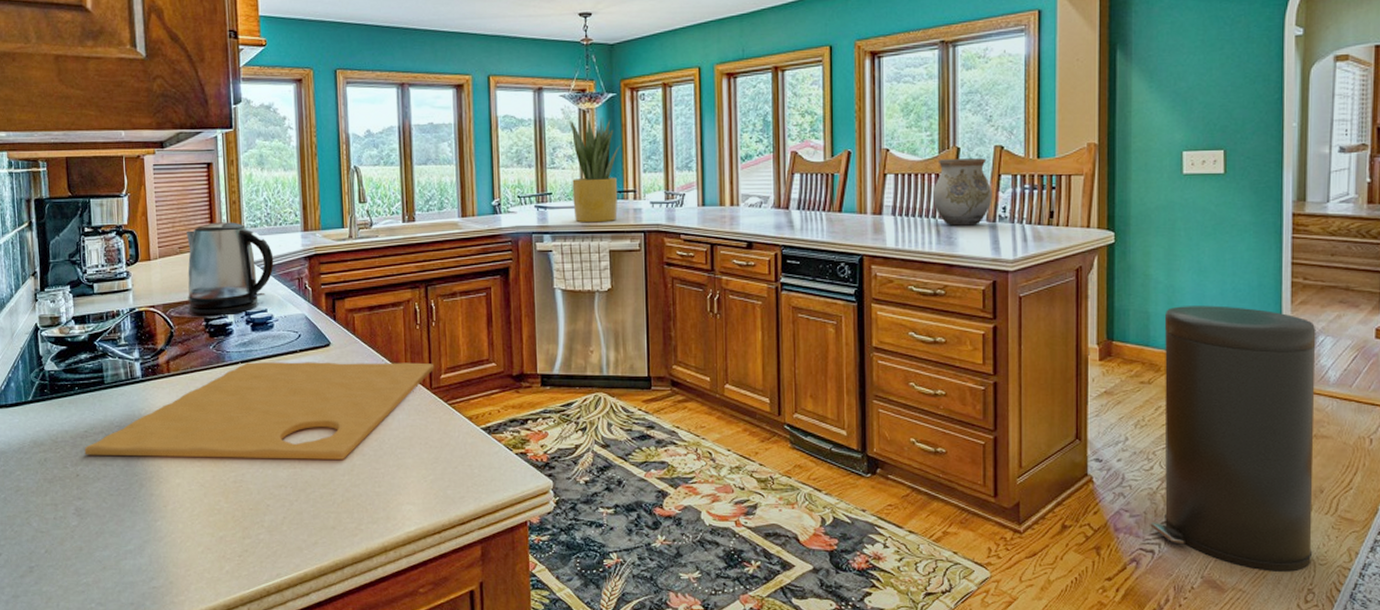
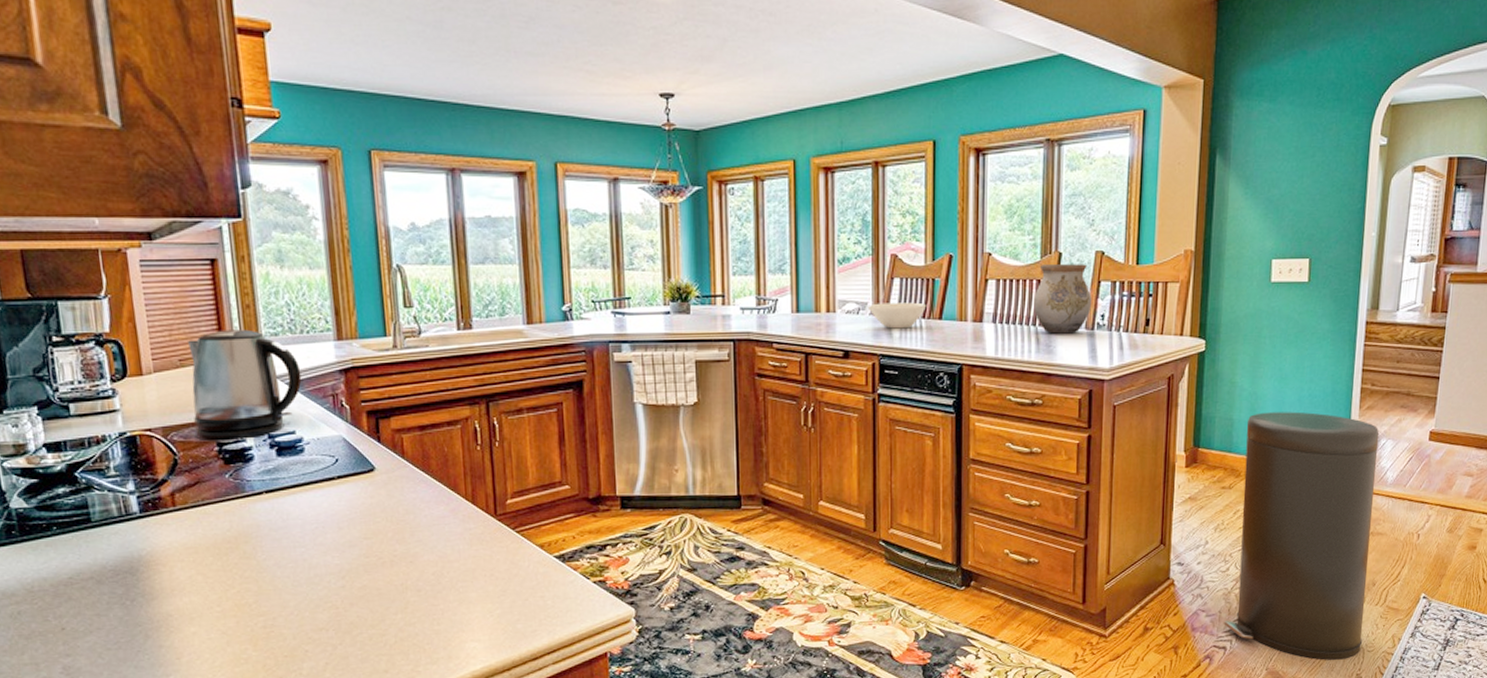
cutting board: present [84,362,435,460] -> none [69,487,499,605]
planter: present [568,117,621,223] -> none [648,213,708,331]
bowl: none [771,196,827,221] -> present [869,302,927,329]

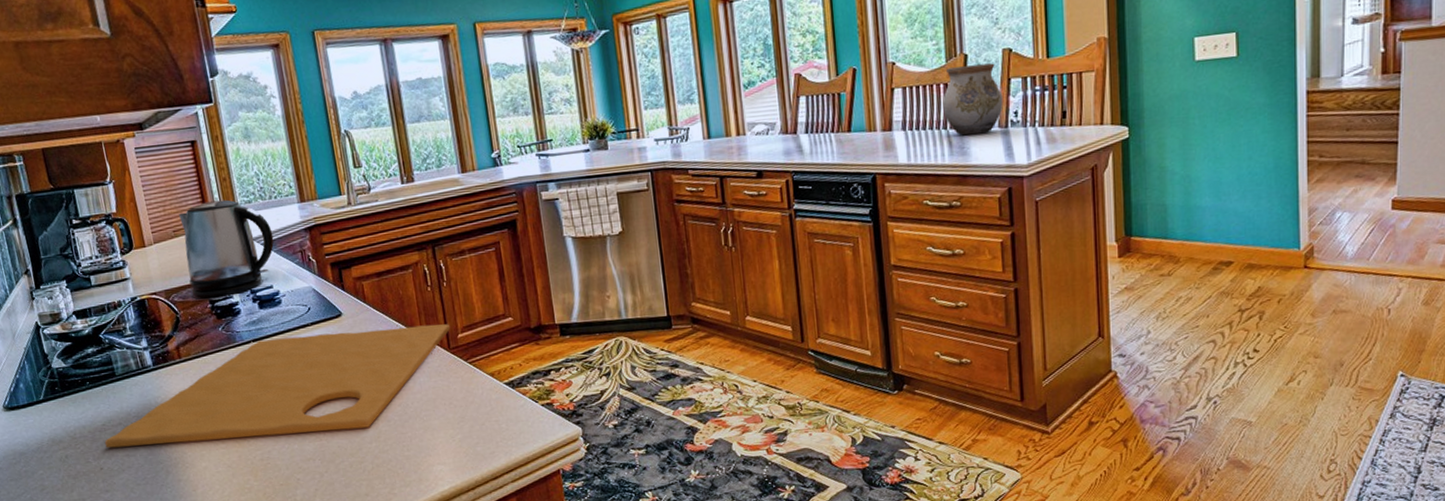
cutting board: none [69,487,499,605] -> present [104,324,451,448]
bowl: present [869,302,927,329] -> none [777,117,835,146]
pedal bin: present [1224,411,1380,660] -> none [1175,191,1333,447]

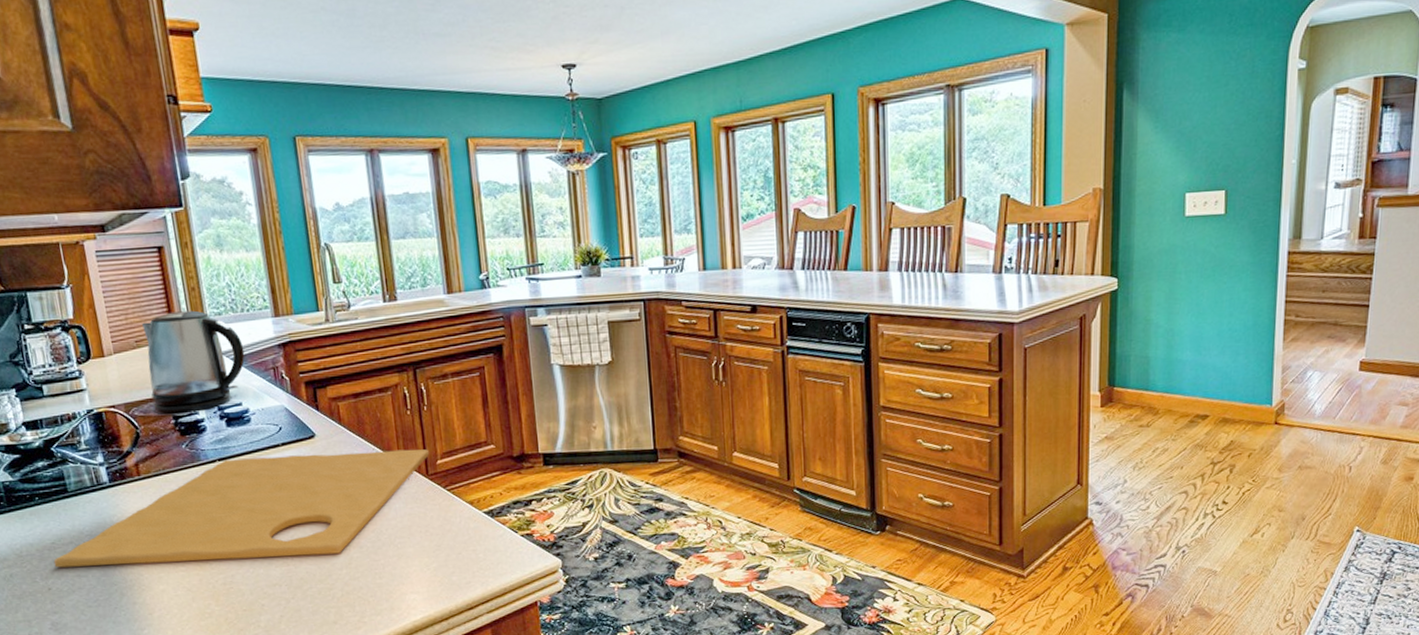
vase: present [942,63,1003,136] -> none [939,208,999,280]

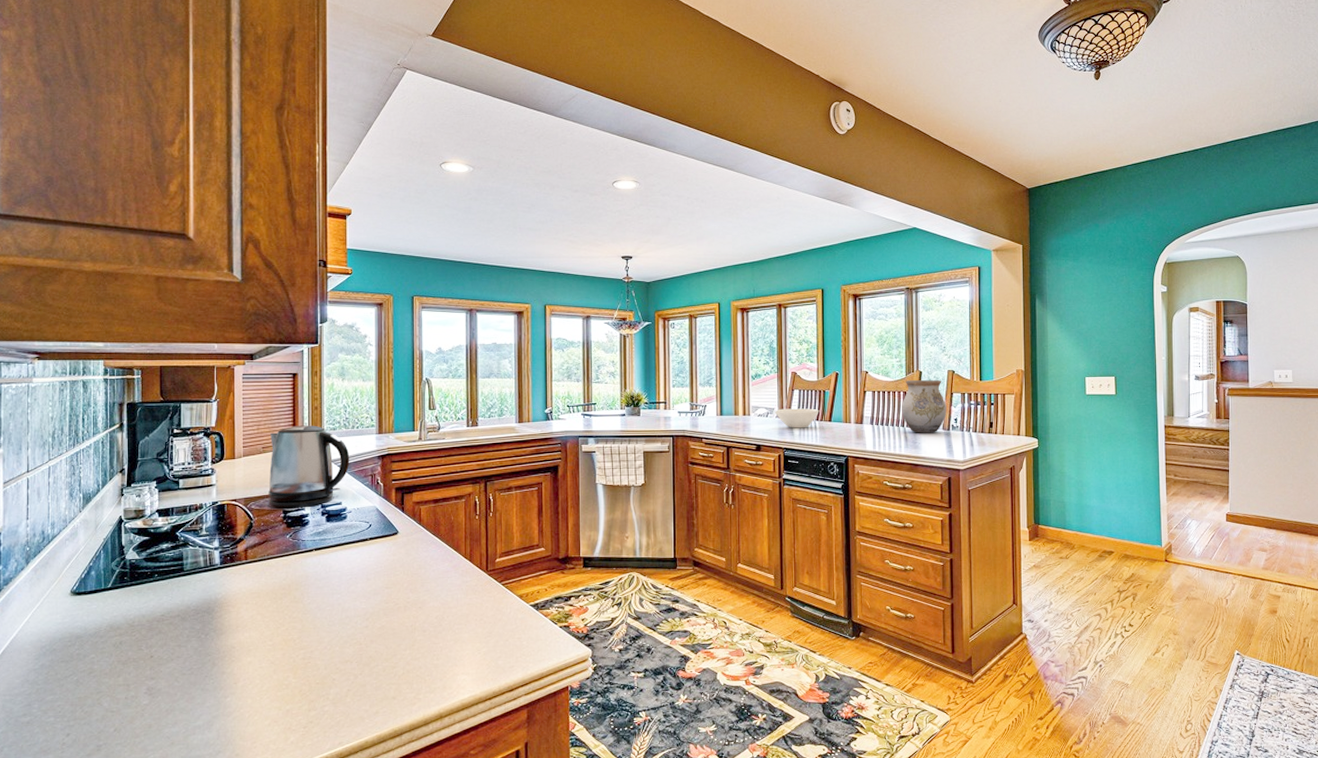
cutting board: present [53,449,430,568] -> none [160,548,491,638]
bowl: none [774,254,832,282] -> present [775,408,820,428]
vase: none [939,208,999,280] -> present [902,380,947,433]

